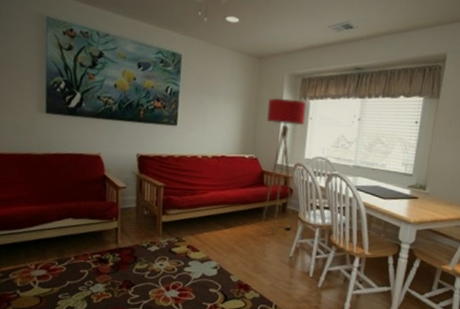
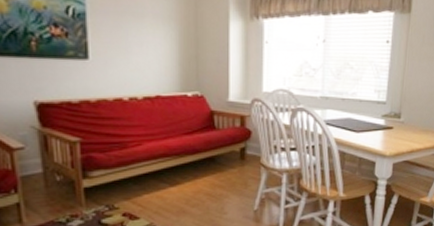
floor lamp: present [261,97,307,235] -> none [210,17,260,187]

